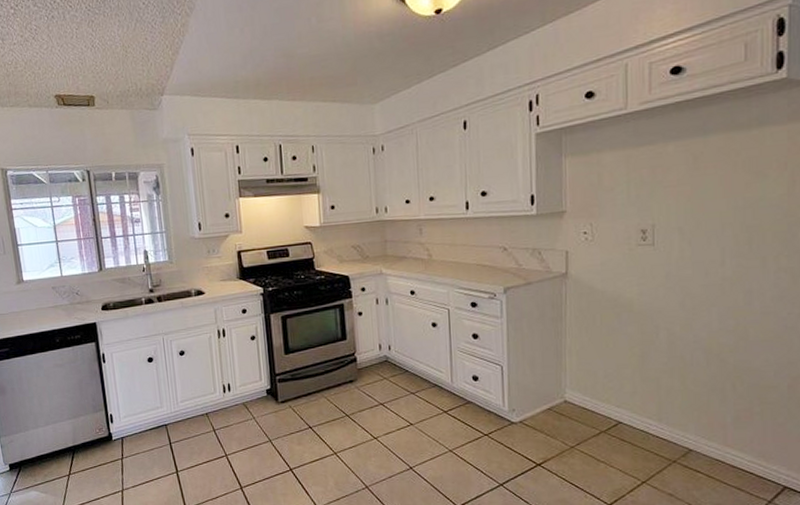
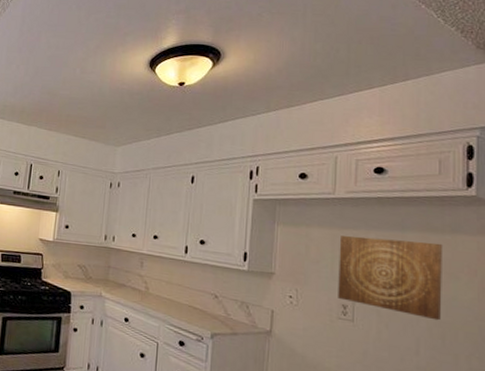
wall art: none [634,141,750,227] -> present [338,235,443,321]

